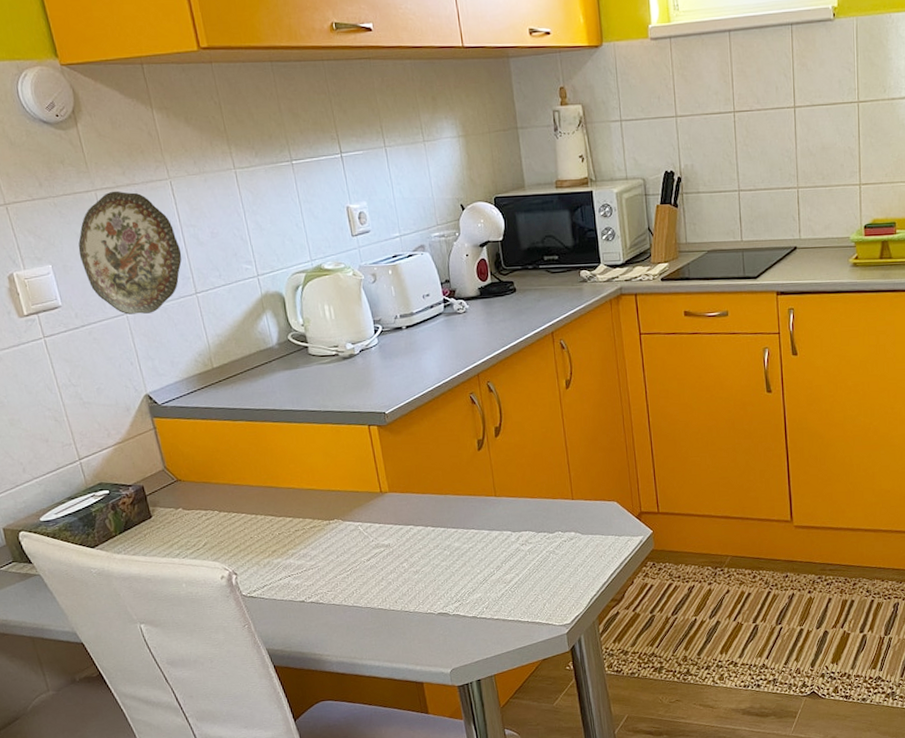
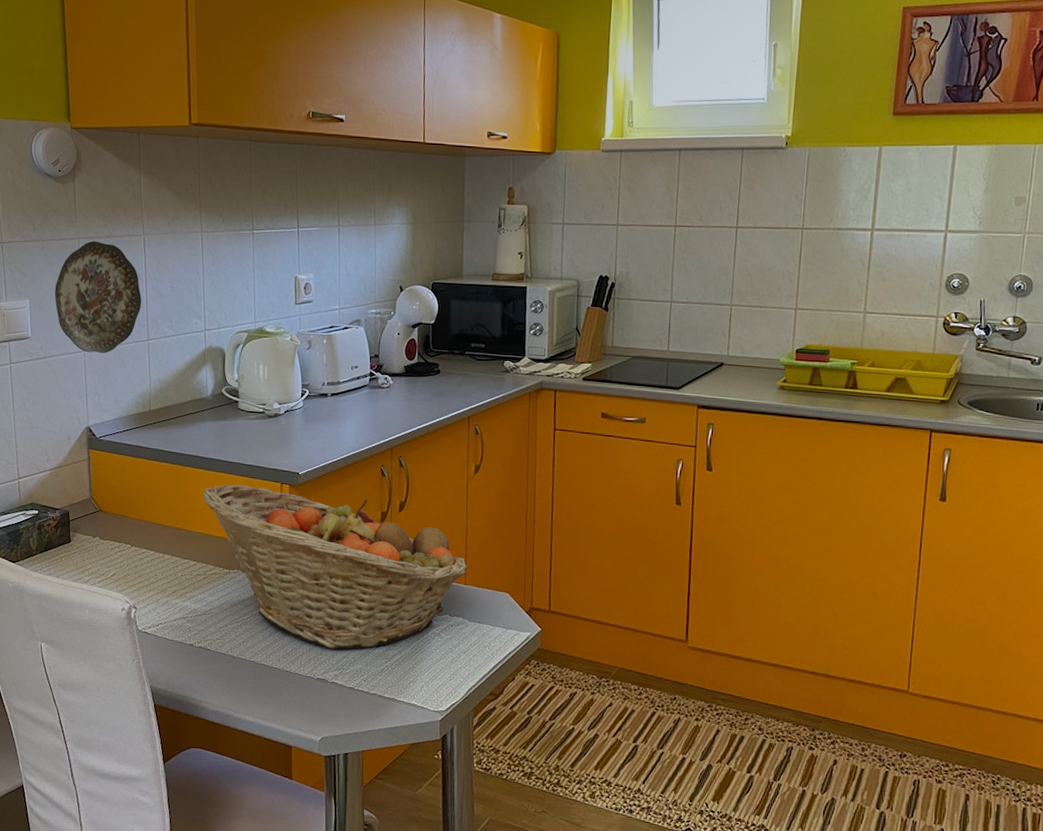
fruit basket: none [286,430,573,583] -> present [202,484,468,649]

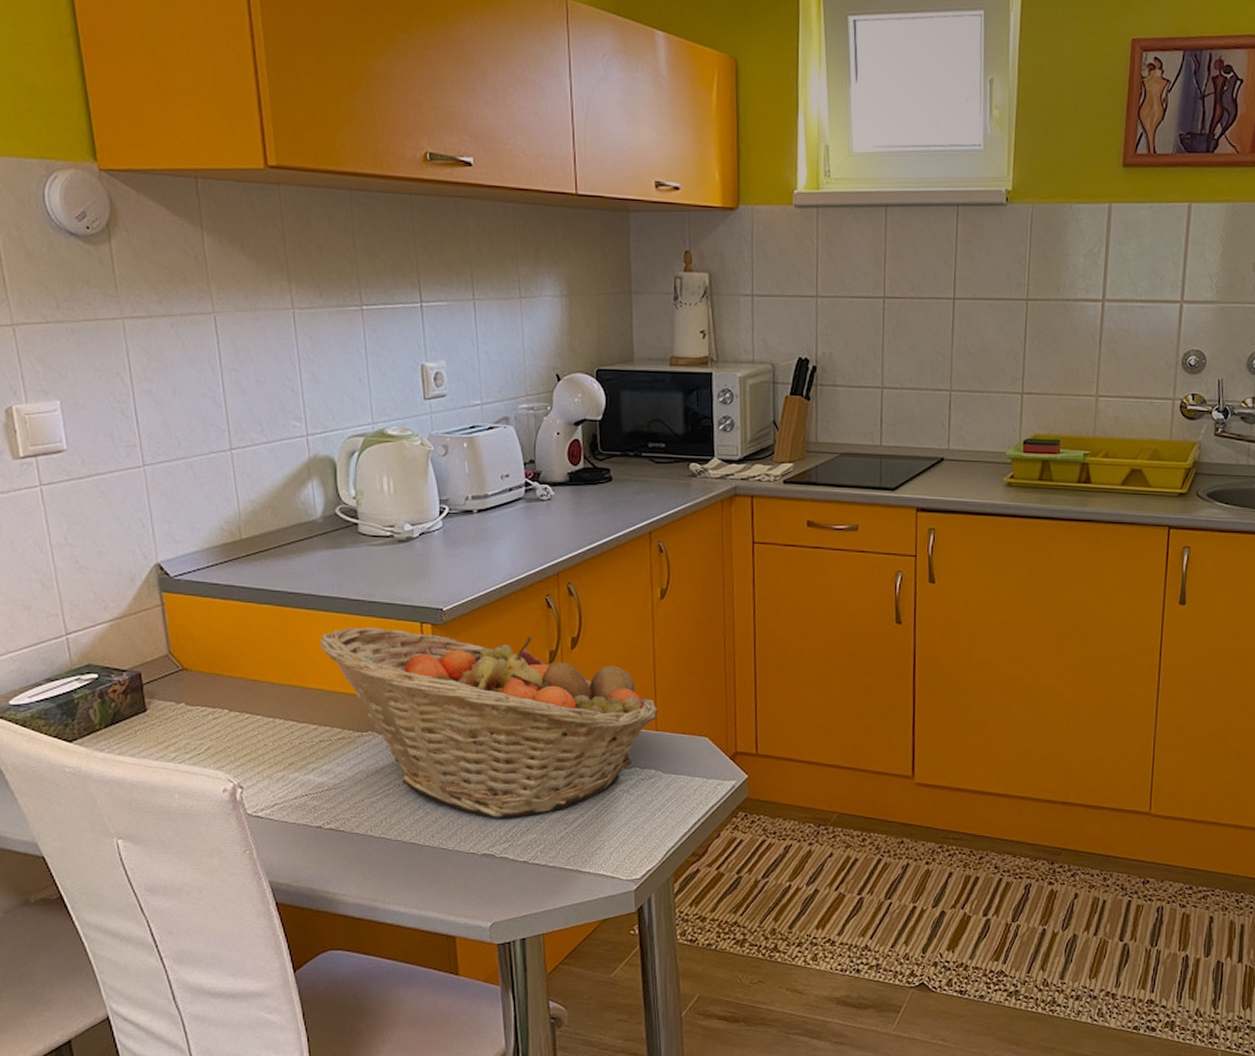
decorative plate: present [54,241,142,353] -> none [94,321,219,468]

